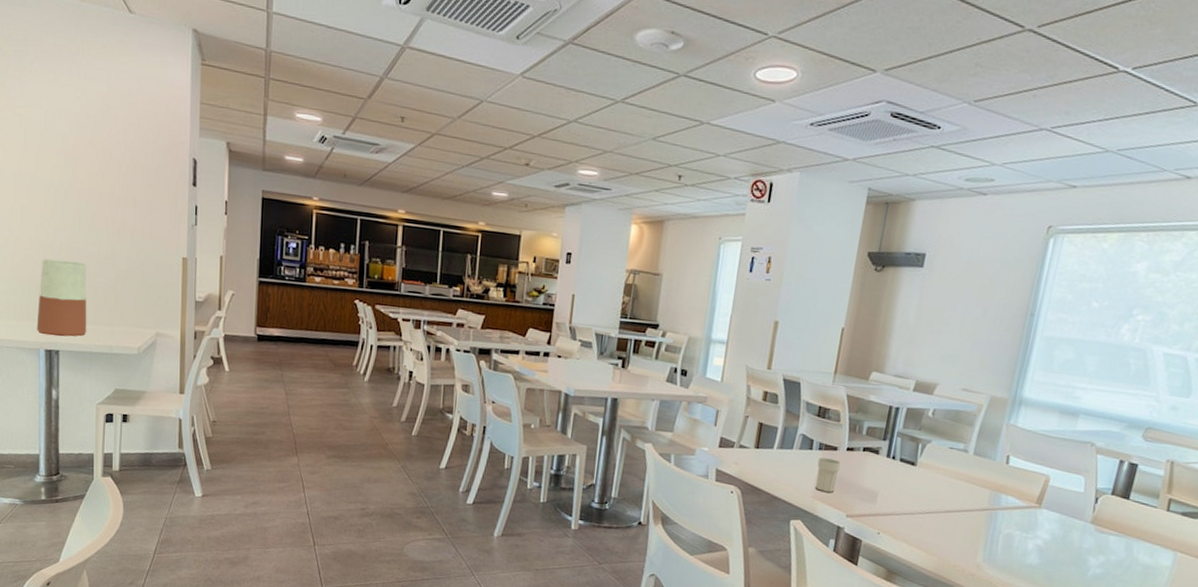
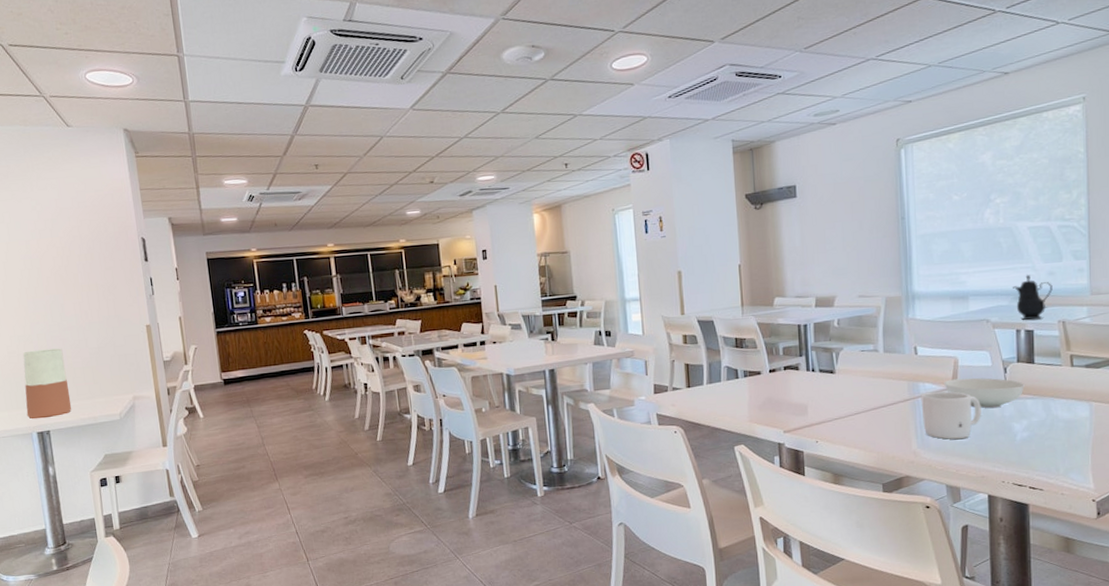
cup: present [815,457,841,494] -> none [746,383,767,415]
mug: none [994,505,1061,562] -> present [921,391,981,440]
bowl: none [1028,497,1114,537] -> present [944,377,1026,408]
coffeepot: none [1126,404,1172,455] -> present [1013,275,1053,320]

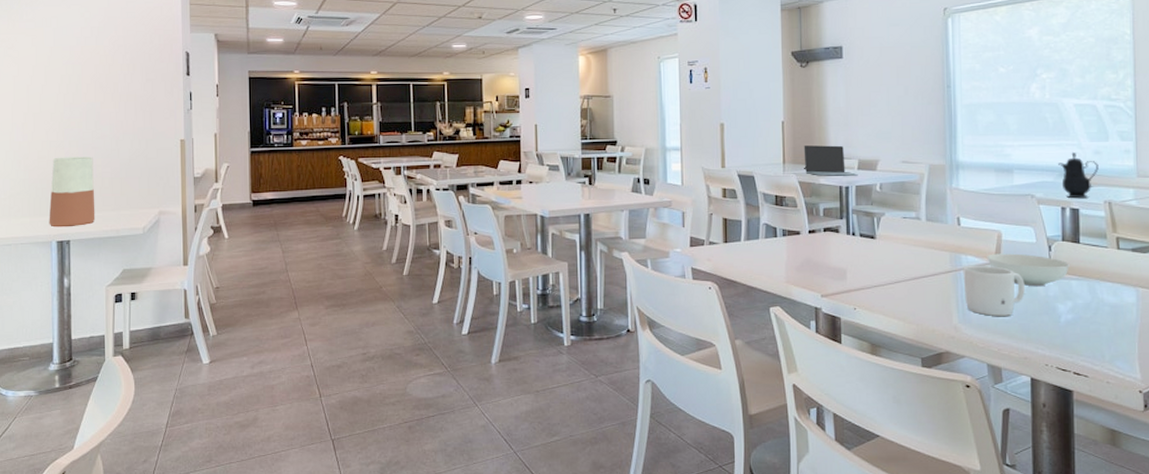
laptop: none [761,284,816,316] -> present [803,145,858,176]

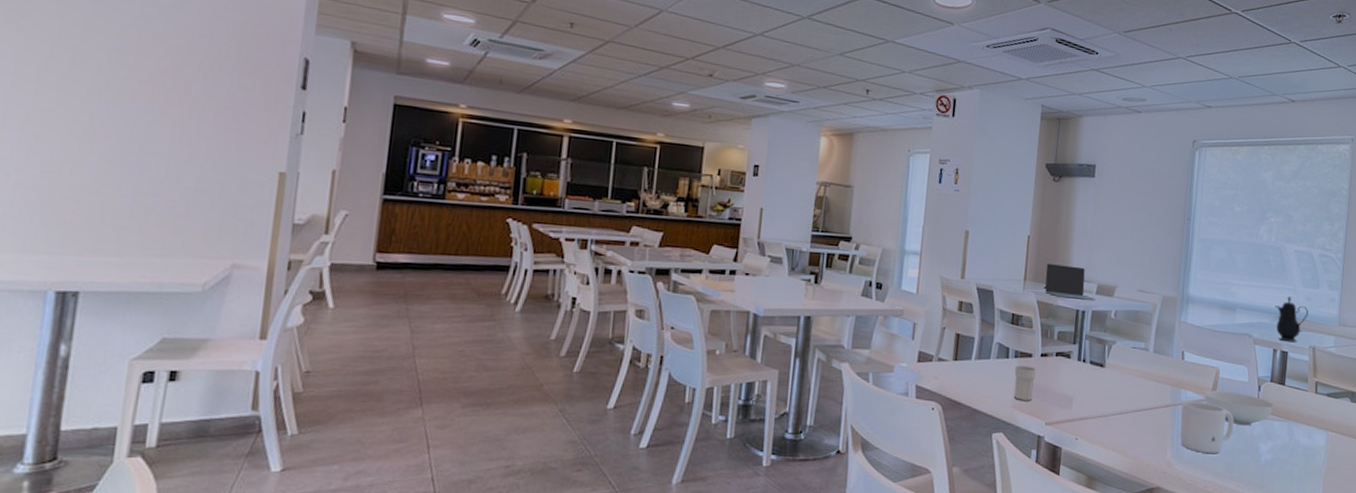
vase: present [49,156,96,226] -> none [46,174,136,273]
cup: none [784,243,806,276] -> present [1014,365,1036,402]

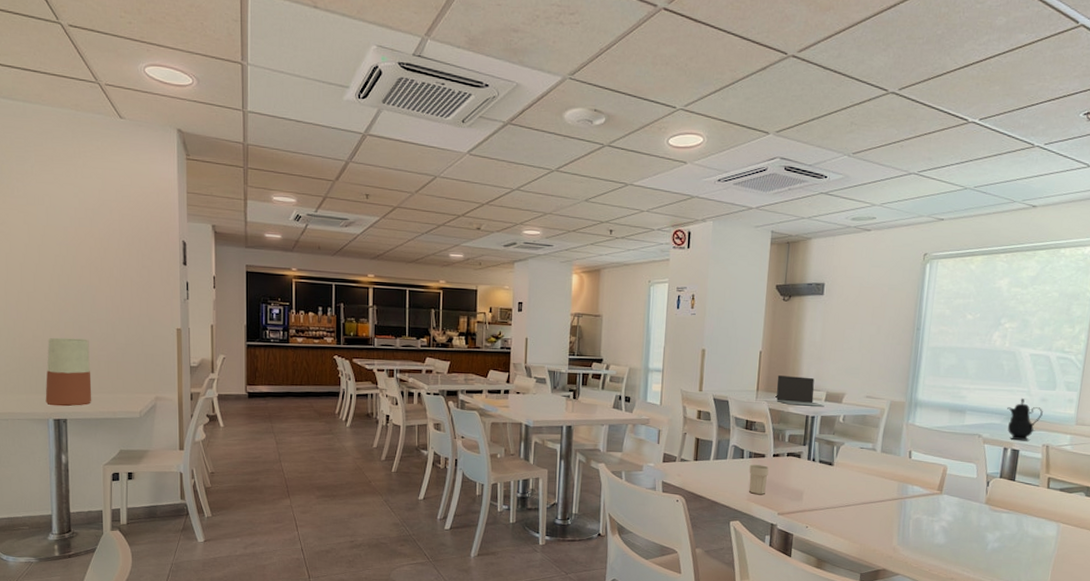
vase: none [46,174,136,273] -> present [45,337,92,406]
mug: present [1180,400,1234,454] -> none [906,494,961,542]
bowl: present [1204,390,1275,426] -> none [931,485,1004,517]

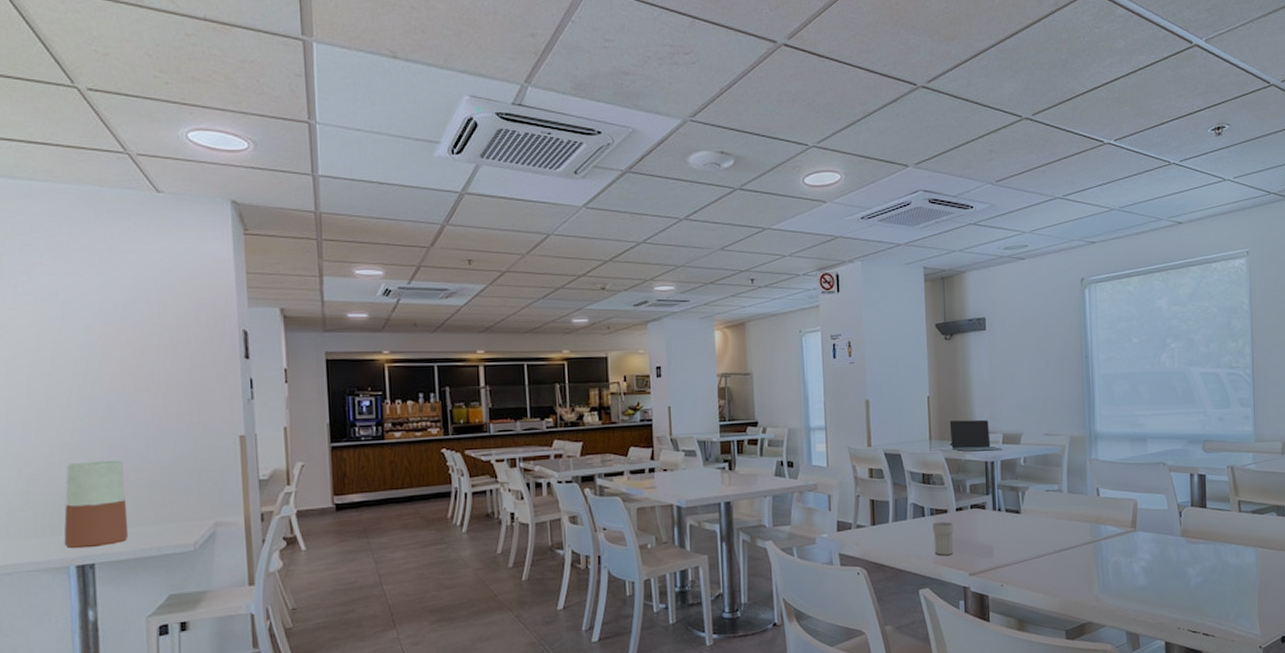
coffeepot: present [1007,398,1043,441] -> none [1187,420,1222,465]

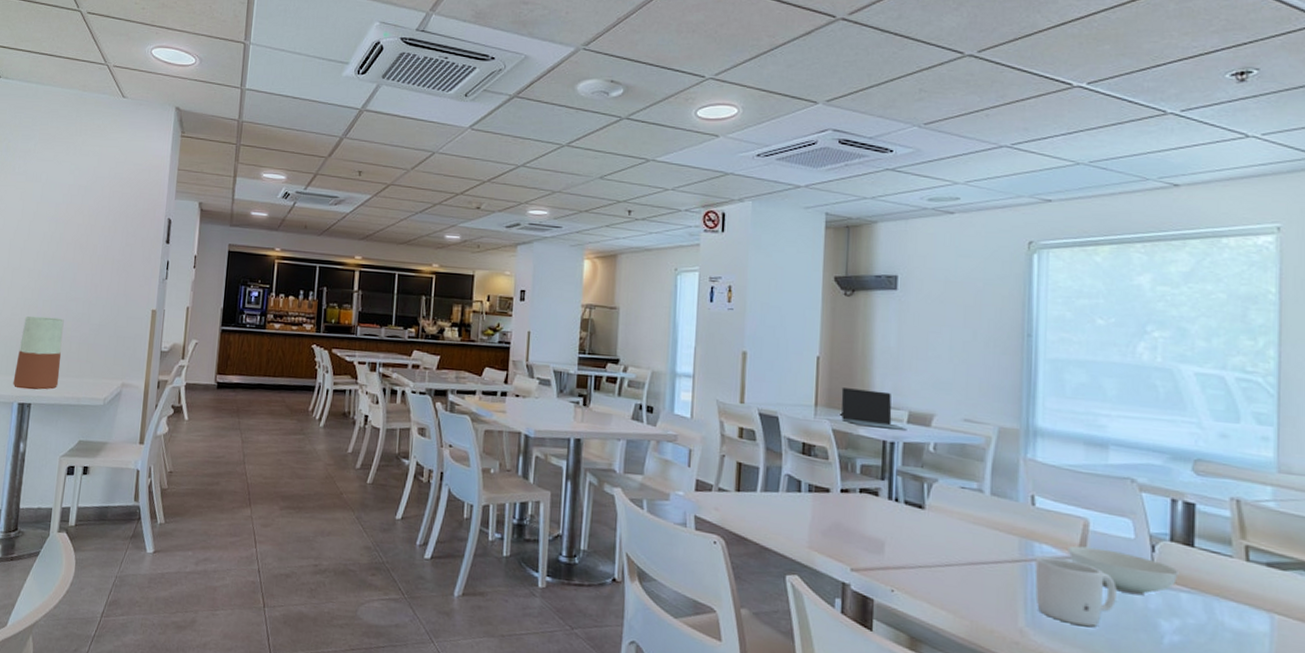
cup: present [932,522,953,557] -> none [809,501,836,543]
mug: none [1102,534,1159,584] -> present [1034,556,1117,627]
bowl: none [1124,521,1199,553] -> present [1068,545,1181,595]

